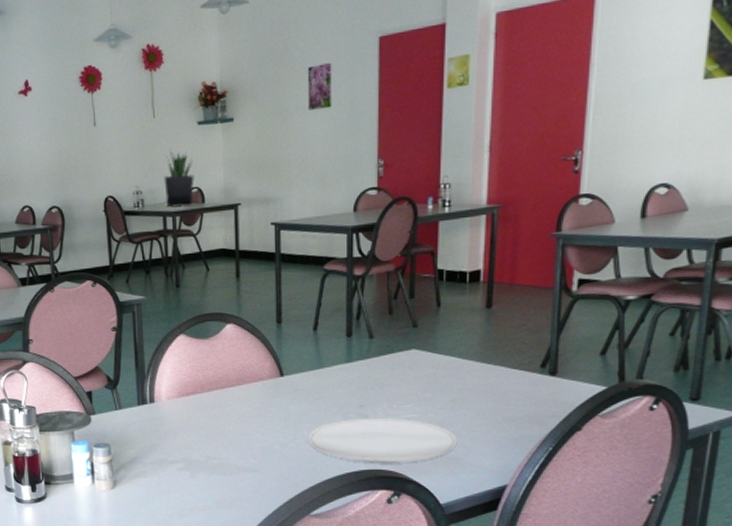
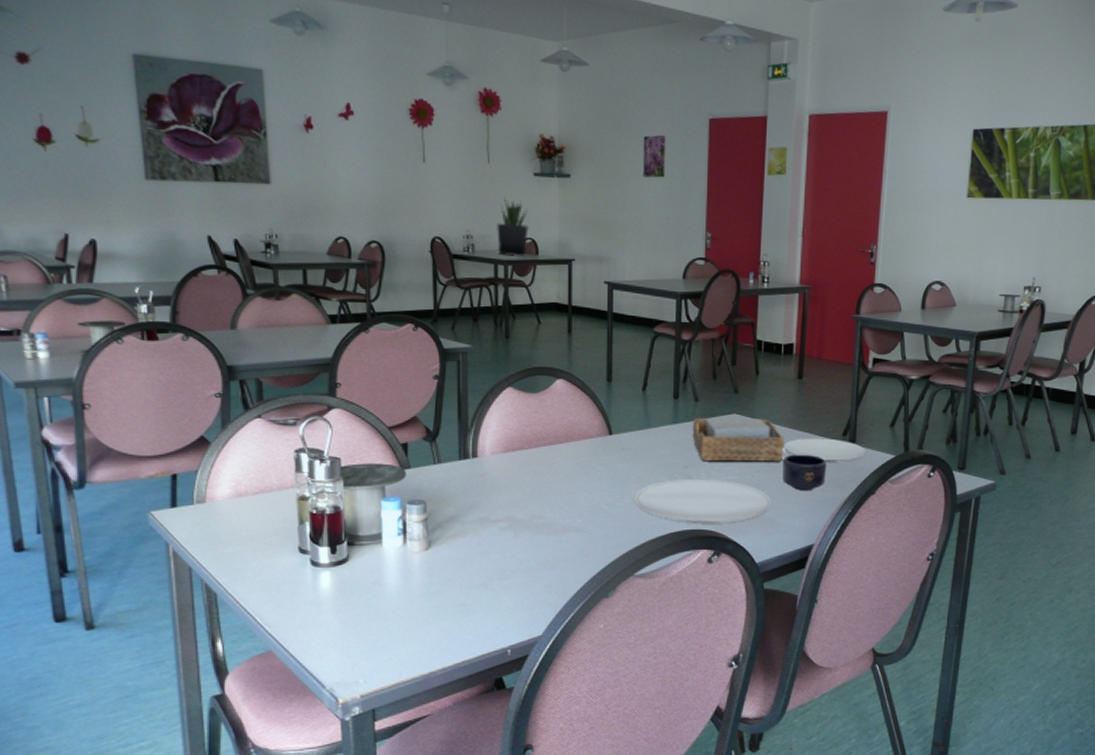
napkin holder: none [367,352,471,400] -> present [692,417,784,462]
plate: none [470,370,571,397] -> present [783,438,866,462]
mug: none [470,388,523,429] -> present [782,454,827,491]

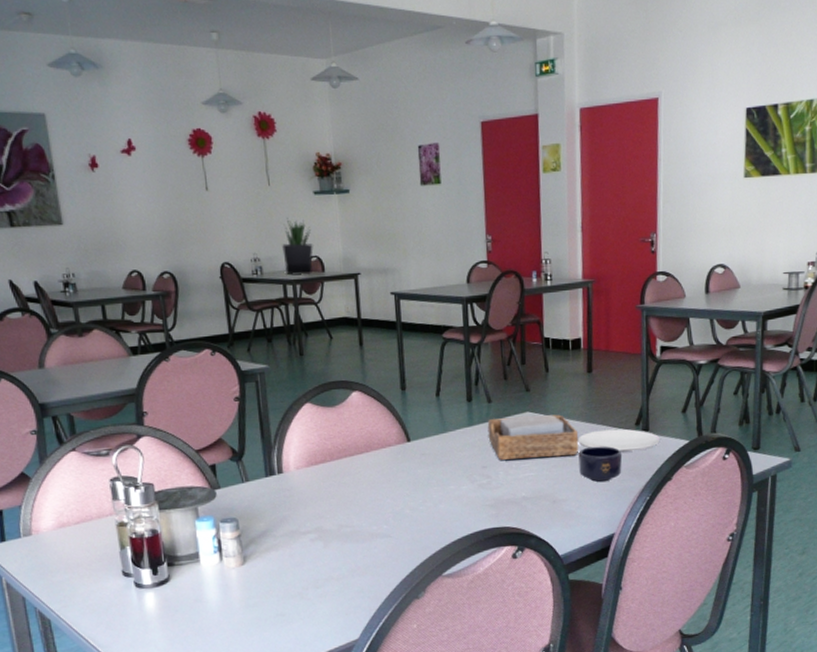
plate: present [634,478,772,523] -> none [436,477,571,521]

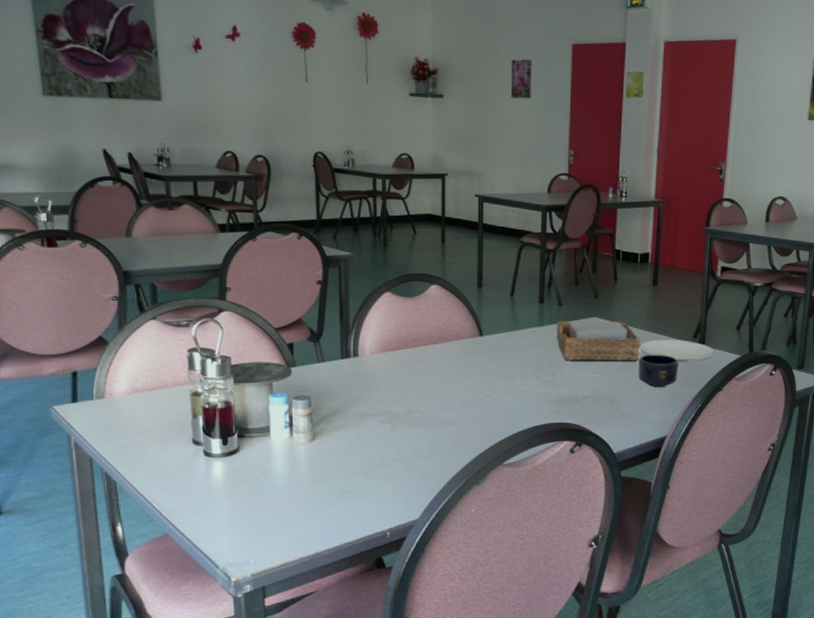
planter: present [282,218,313,275] -> none [375,115,405,171]

